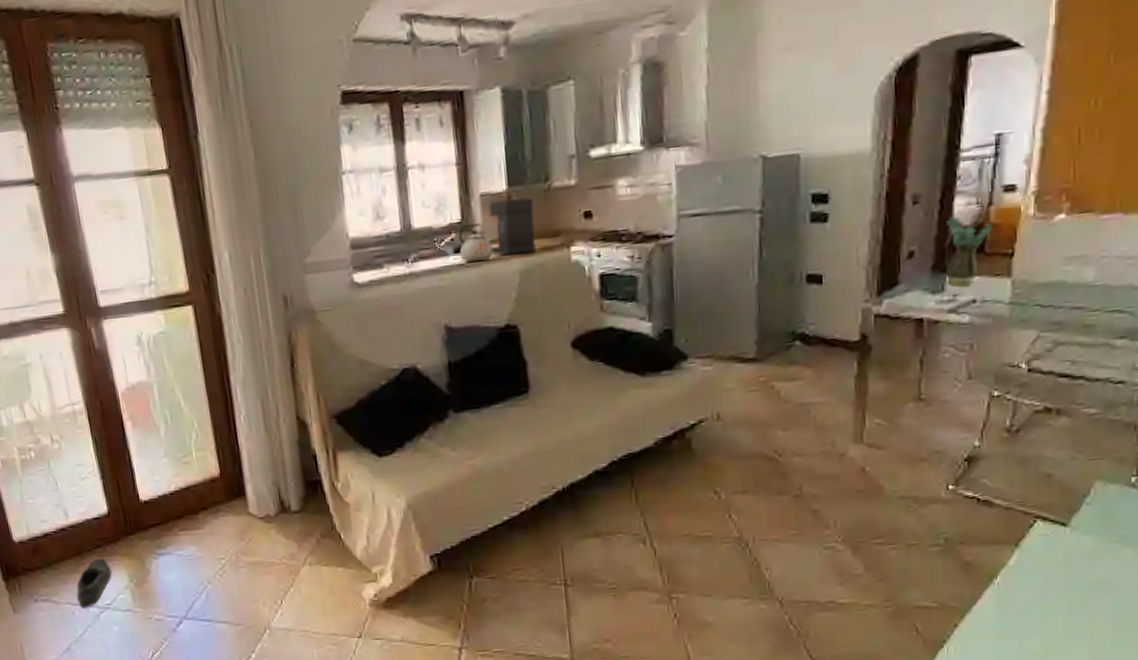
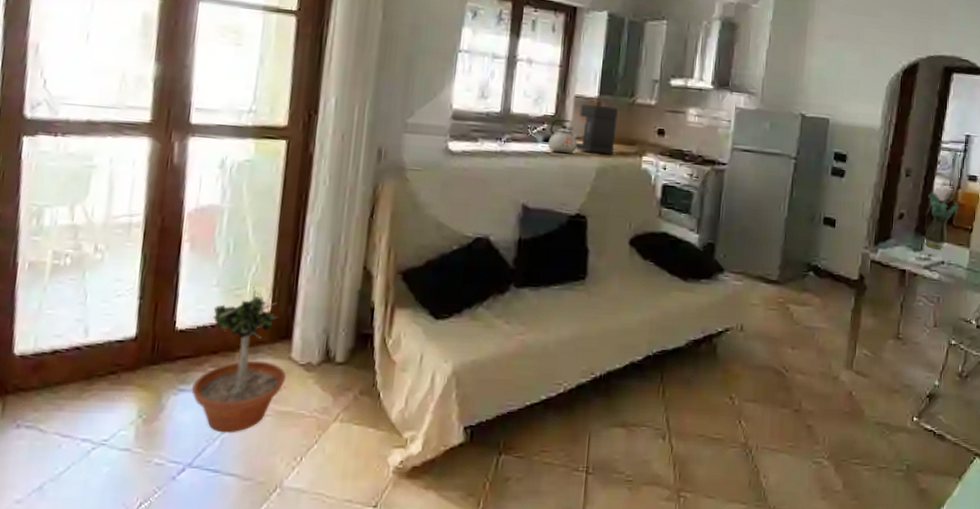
shoe: present [76,558,112,608] -> none [68,386,120,441]
potted tree: none [167,444,250,587] -> present [191,281,287,432]

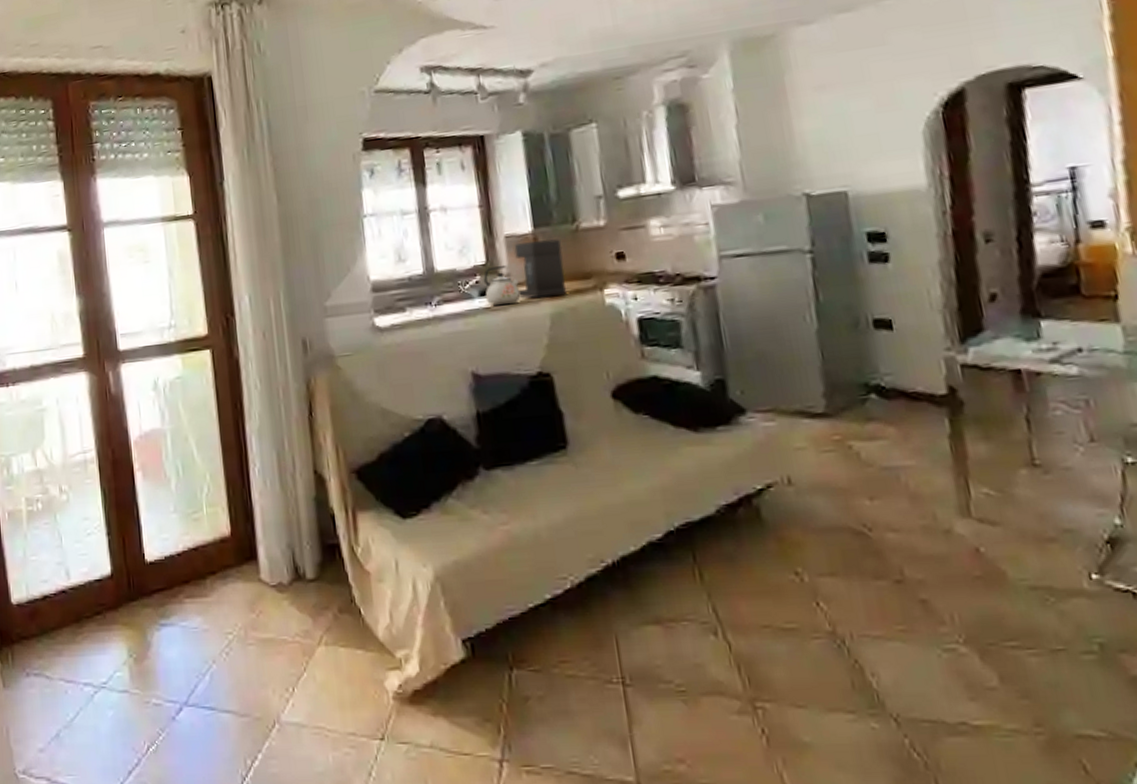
potted tree: present [191,281,287,432] -> none [171,500,261,666]
vase: present [924,191,960,251] -> none [1029,255,1086,335]

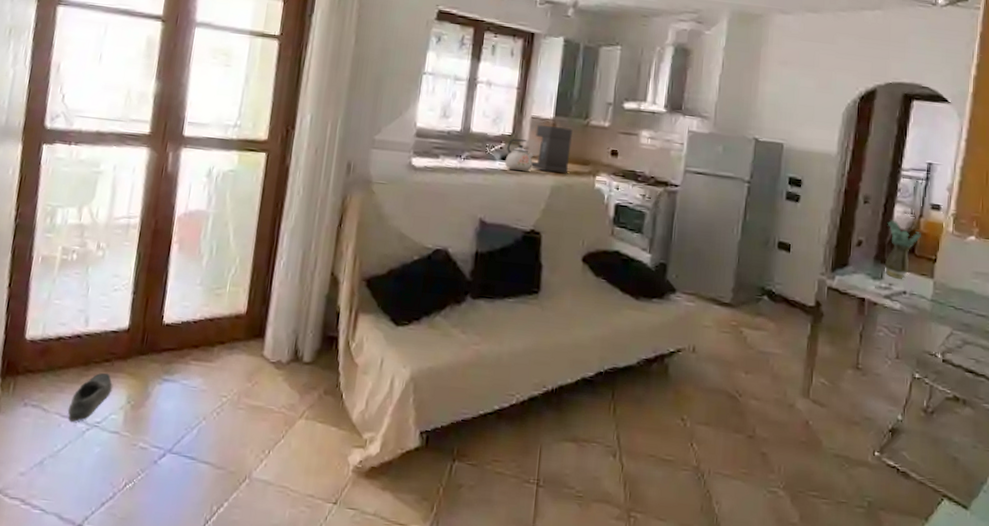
shoe: none [70,627,110,686] -> present [67,373,112,422]
vase: none [1029,255,1086,335] -> present [884,219,922,280]

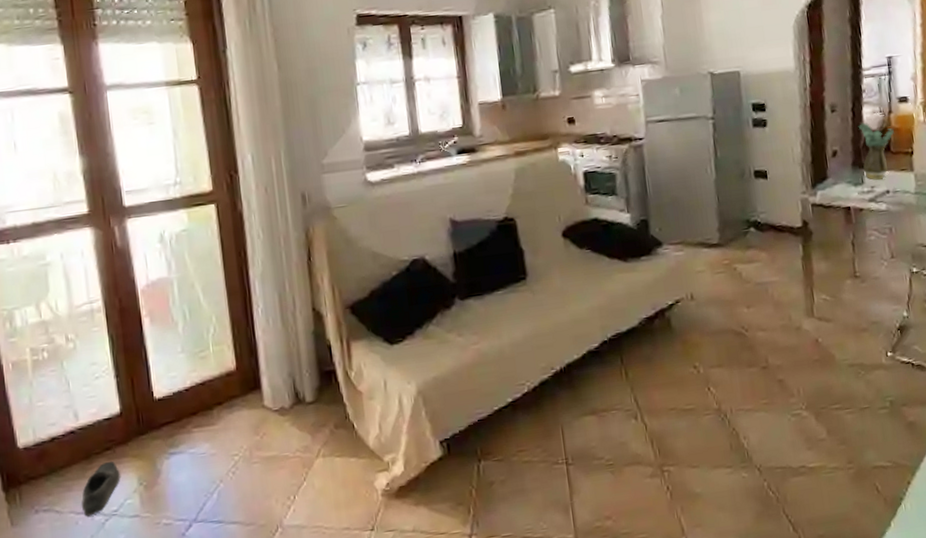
kettle: present [504,139,535,172] -> none [461,127,491,163]
coffee maker: present [531,124,573,174] -> none [486,106,528,156]

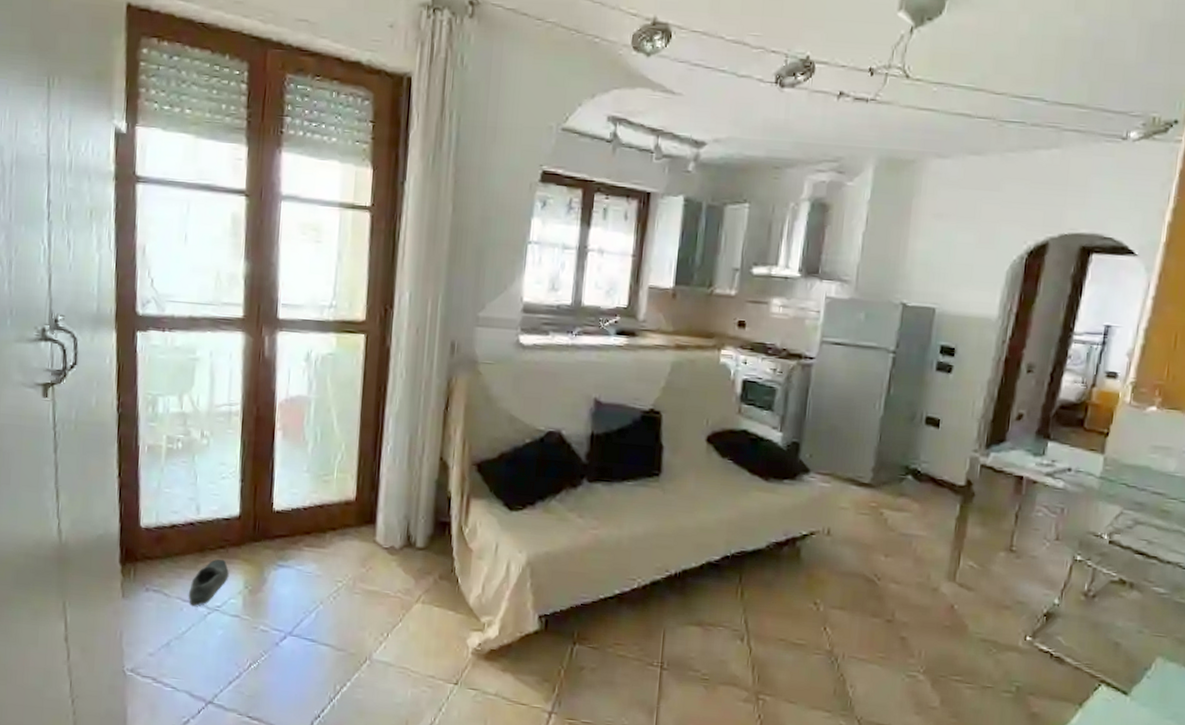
vase: present [859,122,895,181] -> none [1047,390,1094,456]

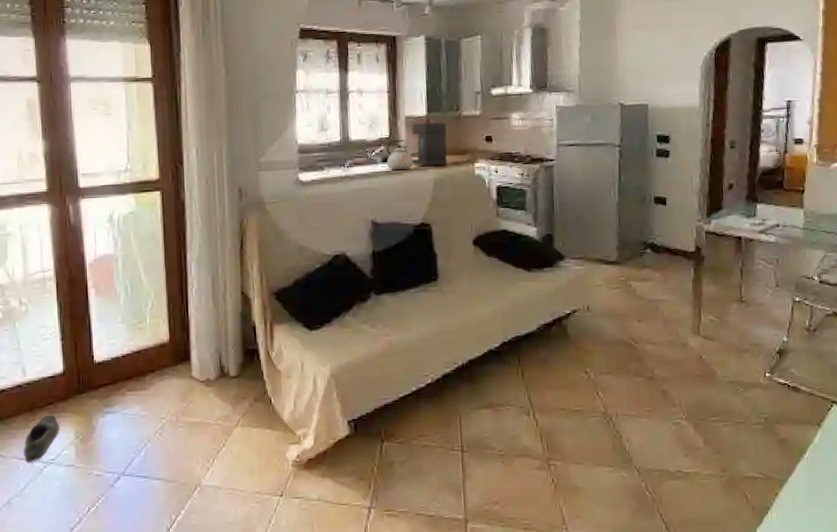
kettle: none [620,311,653,347] -> present [386,139,414,171]
coffee maker: none [649,294,695,348] -> present [411,121,447,167]

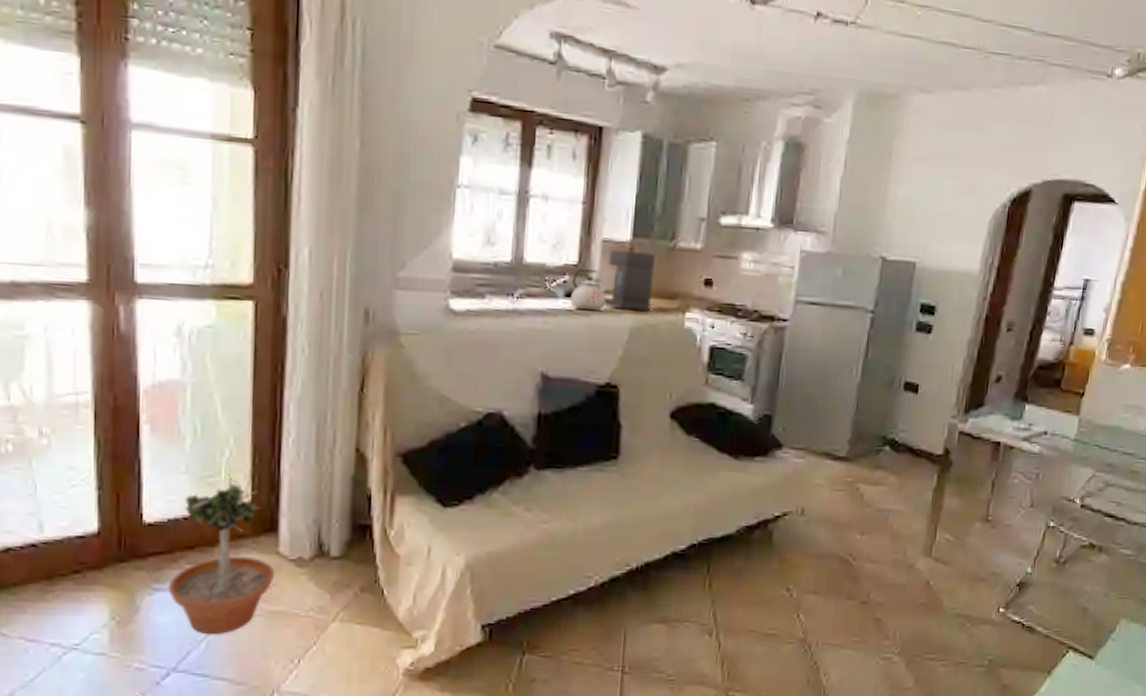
shoe: present [23,414,59,462] -> none [34,586,88,646]
potted tree: none [114,313,191,444] -> present [167,467,275,634]

